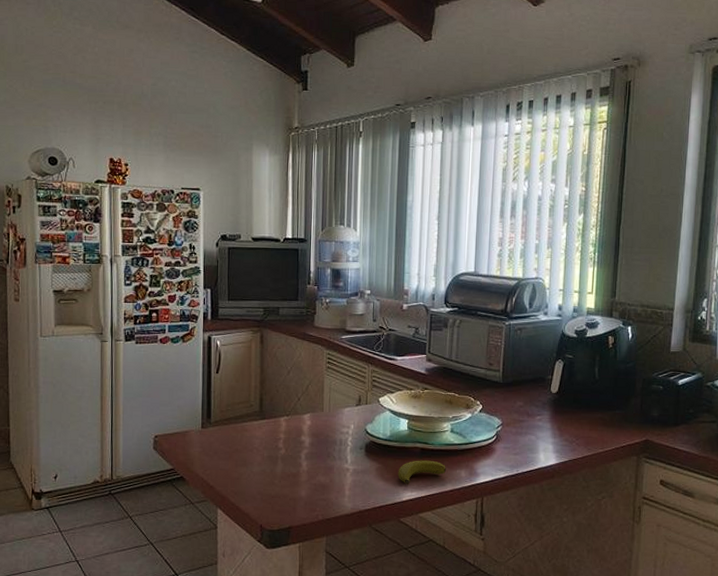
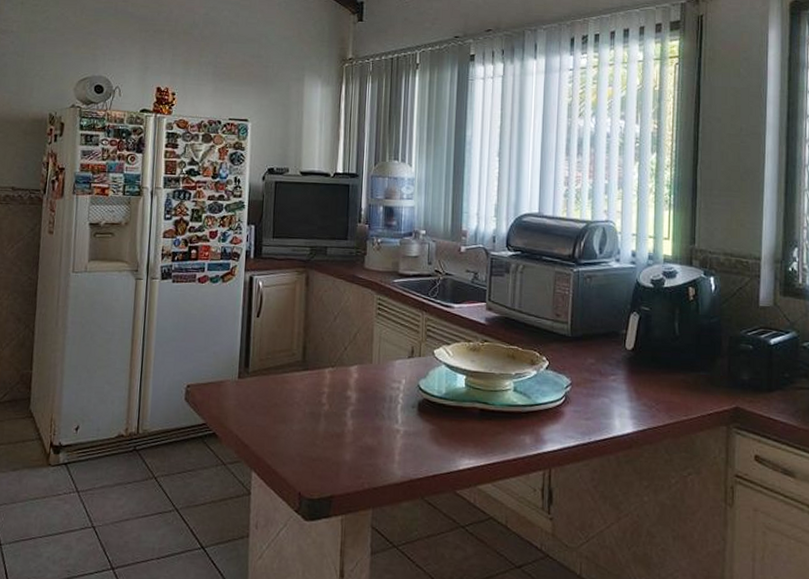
banana: present [398,460,446,485] -> none [454,422,509,451]

